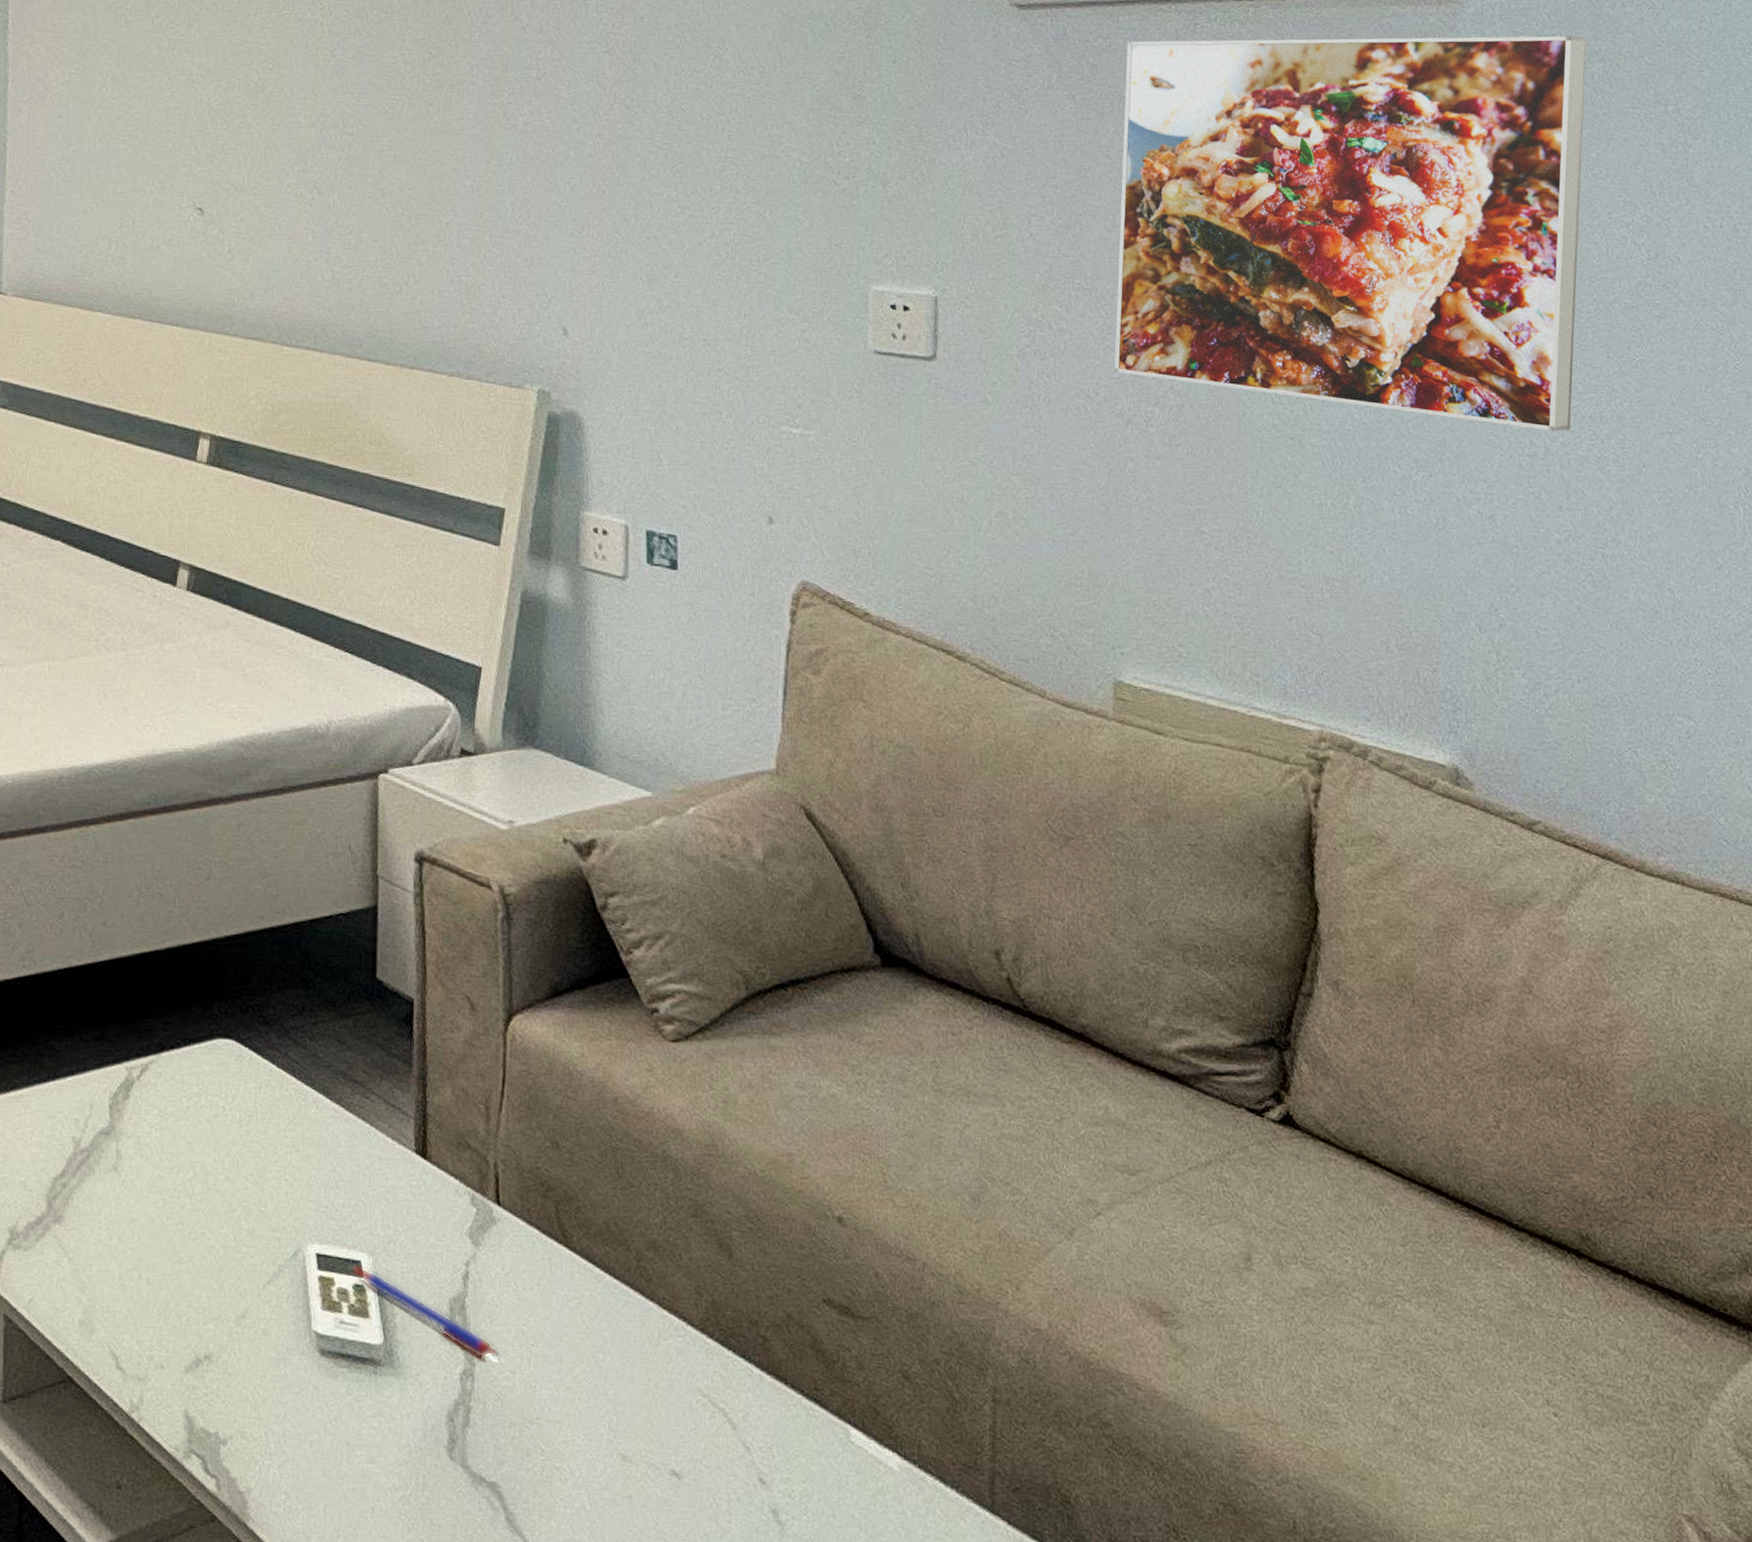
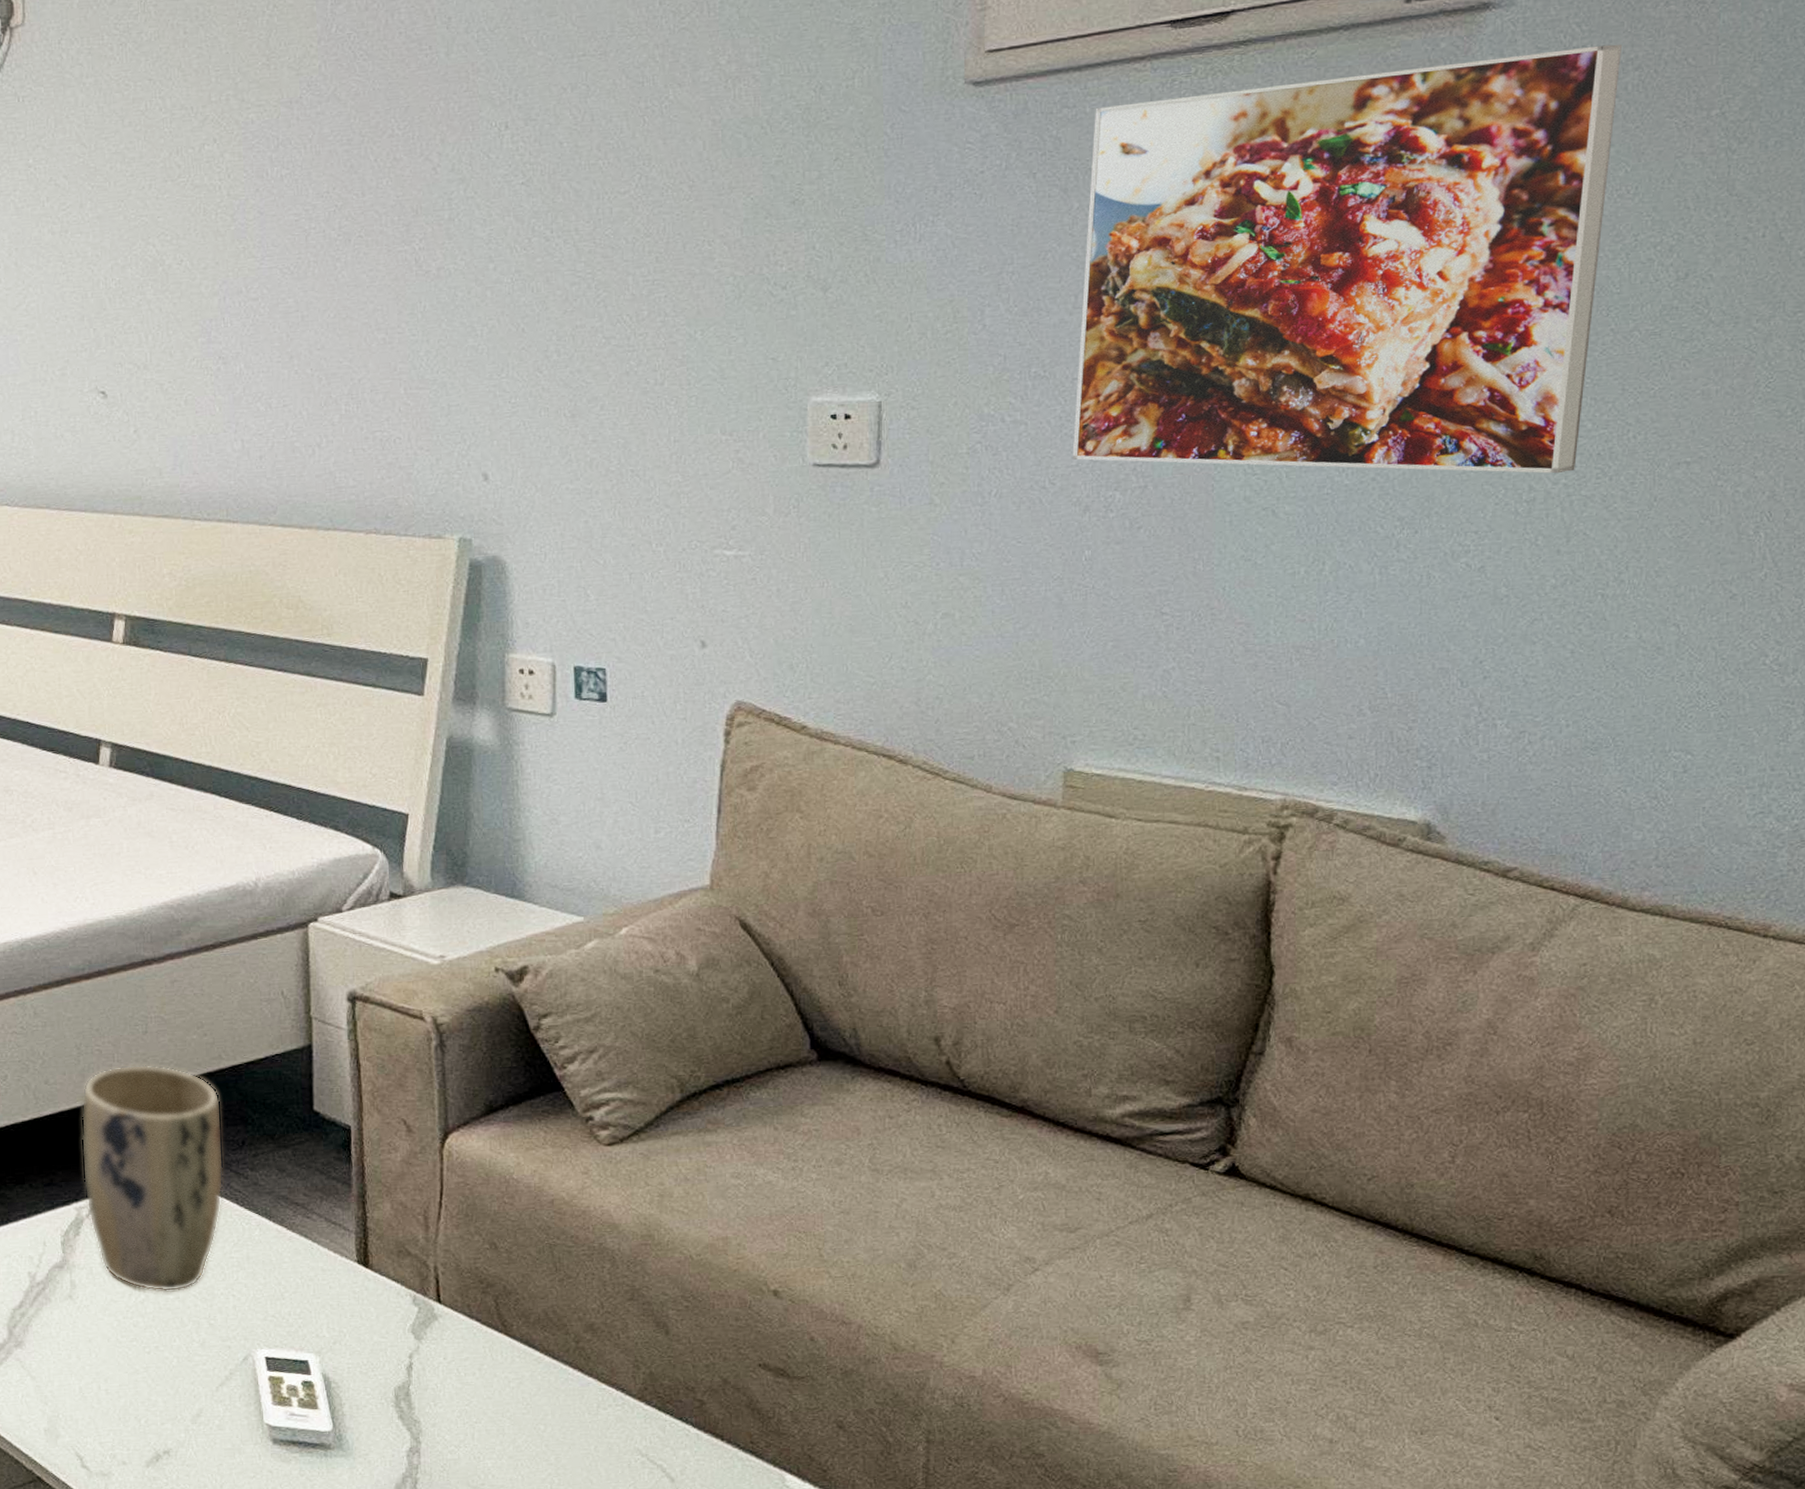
plant pot: none [136,912,282,1171] -> present [81,1064,224,1292]
pen: present [350,1265,500,1359] -> none [298,1364,444,1437]

